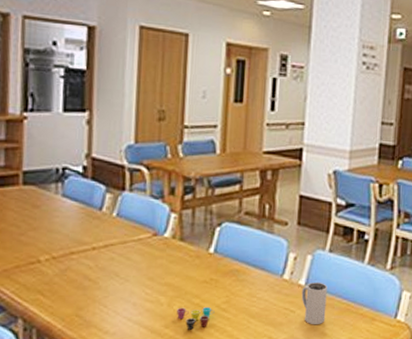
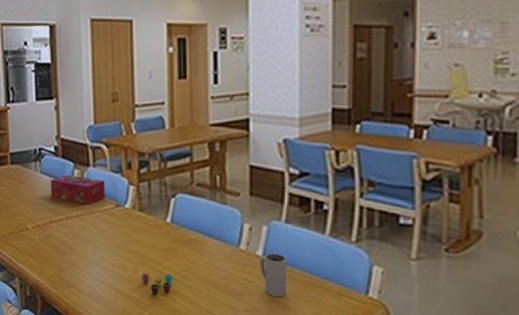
tissue box: none [73,199,142,233] -> present [50,174,105,204]

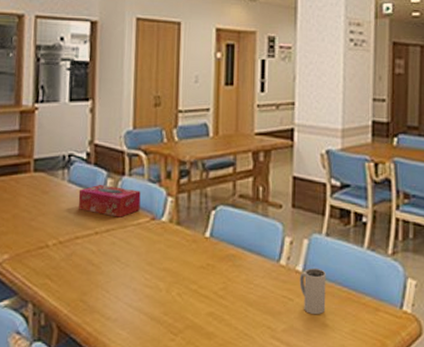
cup: present [142,273,176,295] -> none [175,293,212,318]

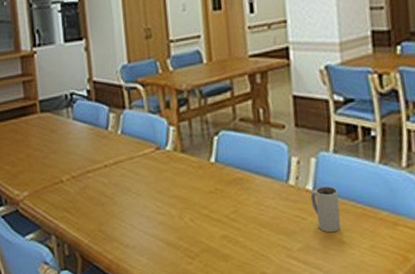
tissue box: present [78,184,141,218] -> none [84,119,144,150]

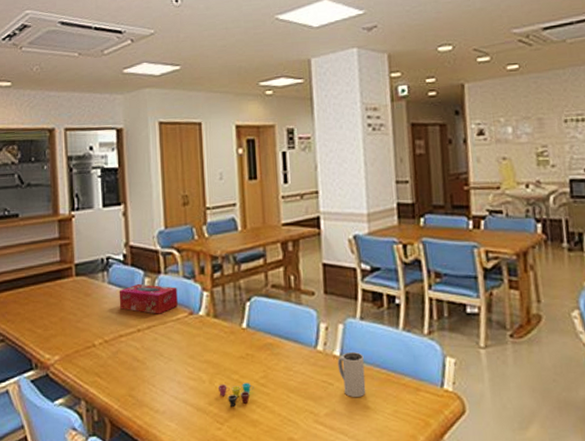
tissue box: none [84,119,144,150] -> present [119,283,178,314]
cup: none [188,218,225,241] -> present [218,383,254,407]

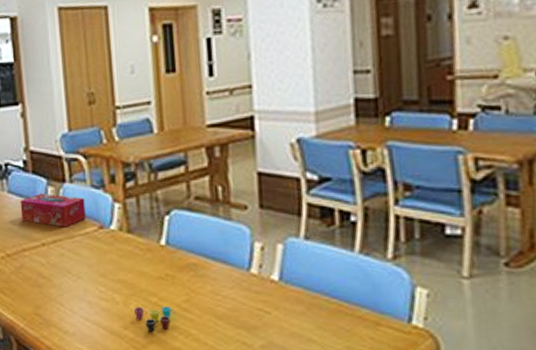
mug: present [337,352,366,398] -> none [275,277,312,330]

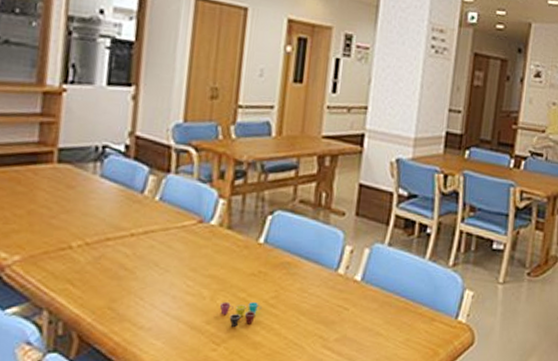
tissue box: present [20,193,86,227] -> none [112,181,188,219]

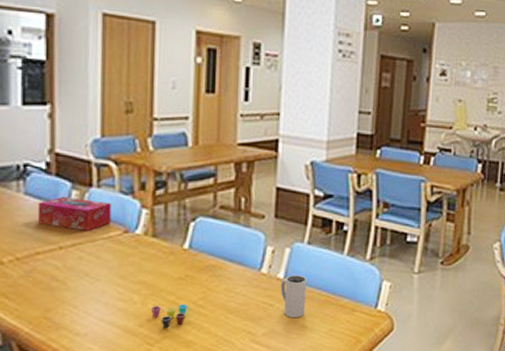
tissue box: none [112,181,188,219] -> present [37,196,111,231]
mug: none [356,278,385,325] -> present [280,275,307,318]

